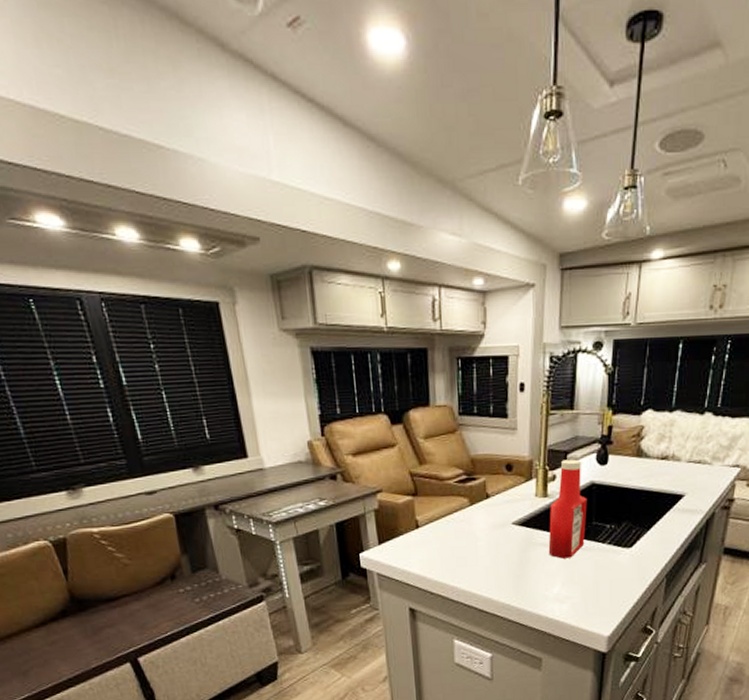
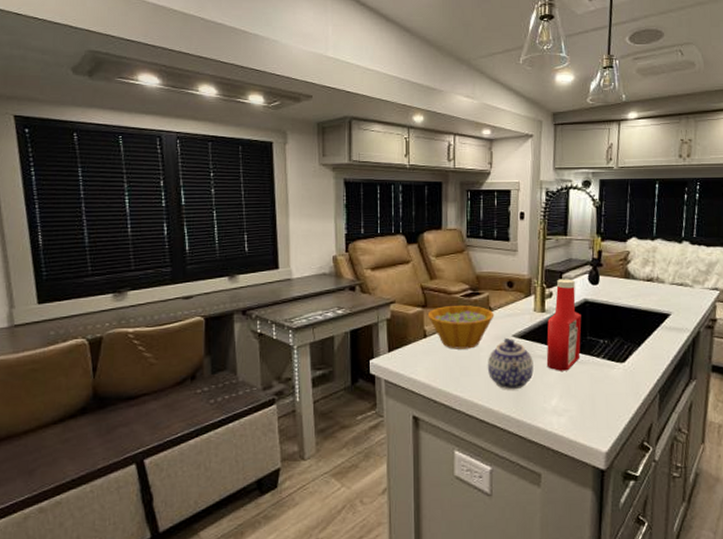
bowl: none [419,492,492,540] -> present [428,305,495,349]
teapot: none [485,526,535,580] -> present [487,338,534,390]

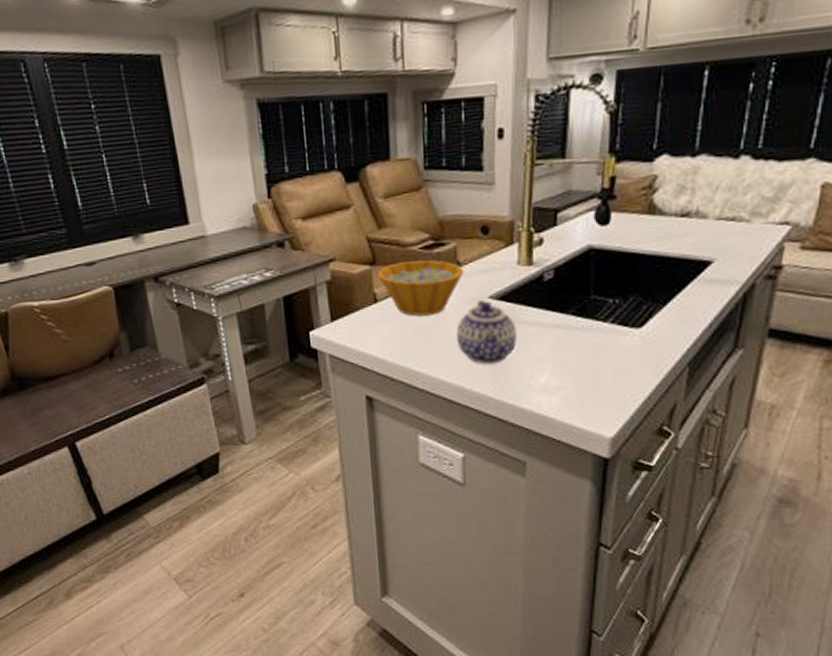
ketchup bottle: present [546,279,582,371] -> none [534,218,583,341]

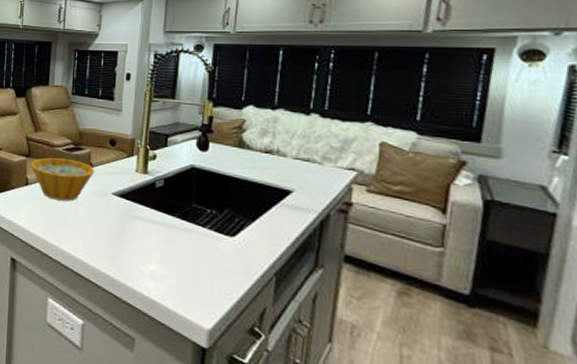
teapot: present [456,301,517,365] -> none [85,195,133,248]

